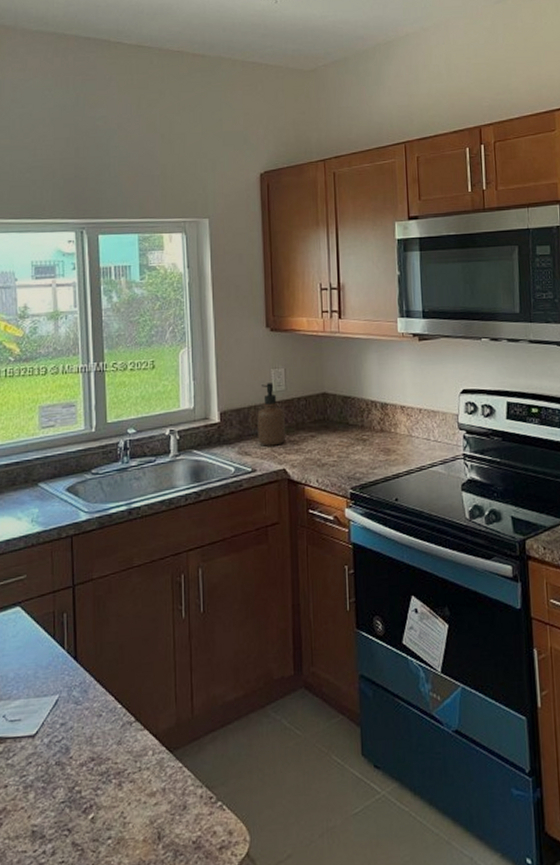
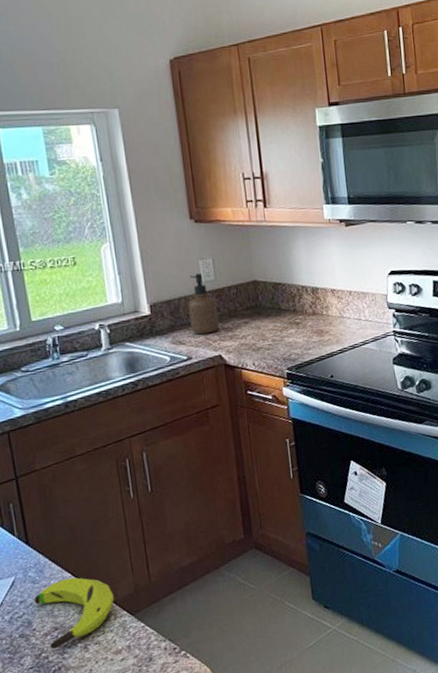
banana: none [75,702,155,783] -> present [34,577,115,650]

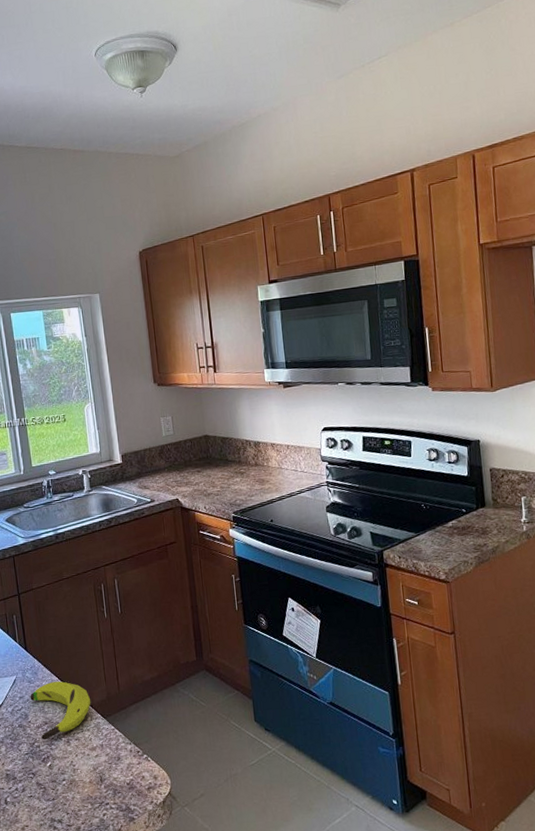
soap dispenser: present [188,273,220,335] -> none [152,429,177,481]

